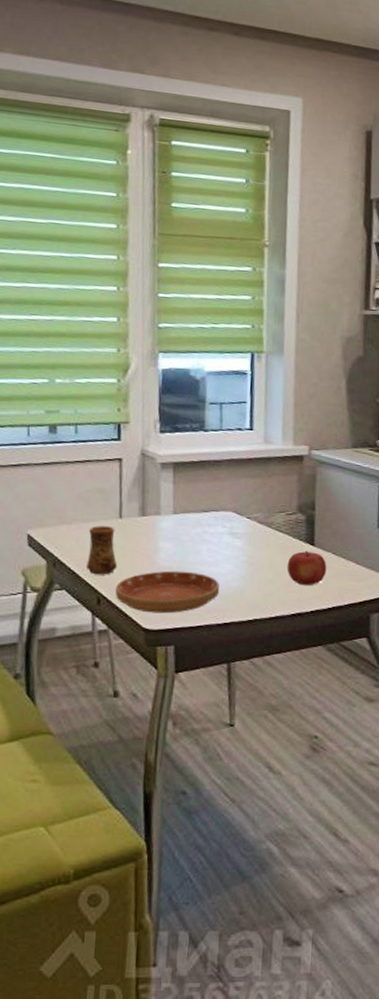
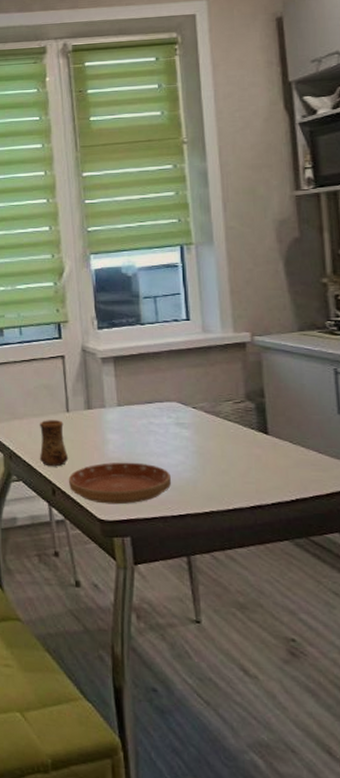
fruit: present [287,550,327,586] -> none [240,439,285,477]

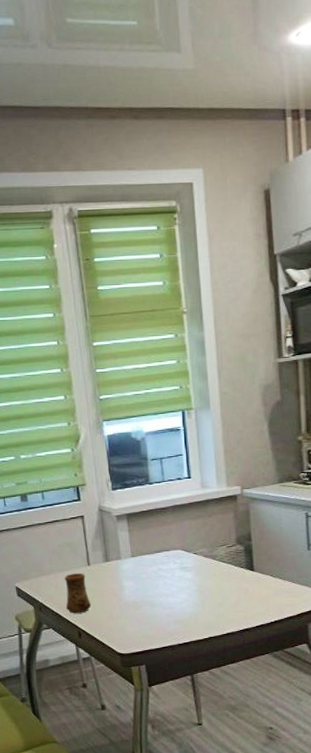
saucer: present [68,462,171,505] -> none [91,603,177,640]

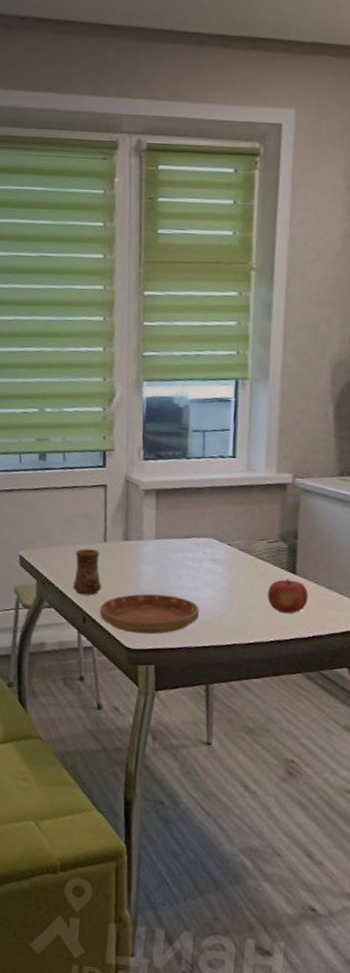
saucer: none [91,603,177,640] -> present [99,593,199,635]
fruit: none [232,575,267,606] -> present [267,578,309,614]

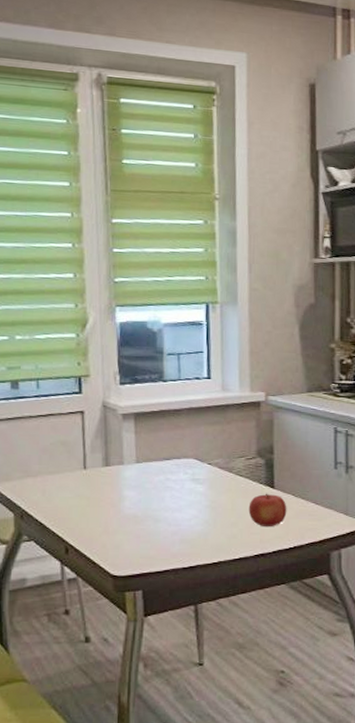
cup: present [72,548,102,596] -> none [52,477,84,525]
saucer: present [99,593,199,635] -> none [82,518,184,560]

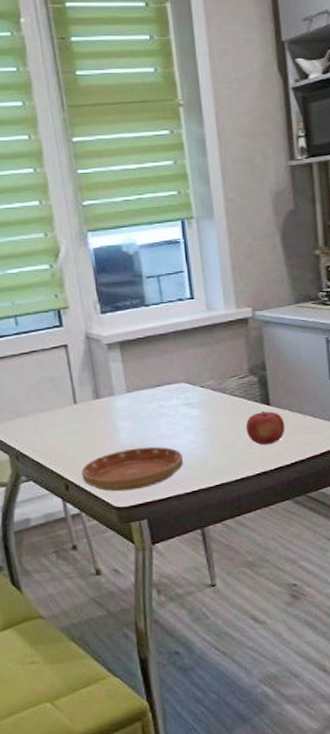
saucer: none [82,518,184,560] -> present [81,446,183,492]

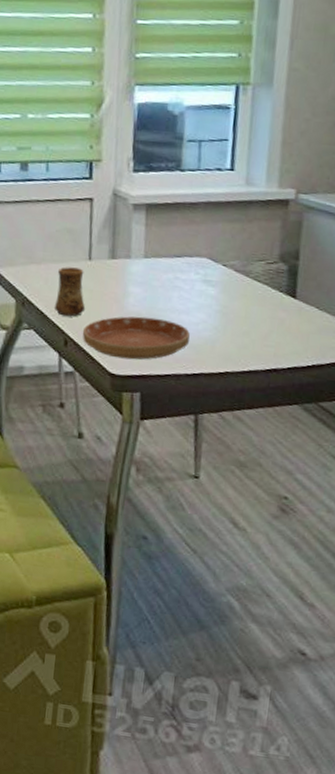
cup: none [45,413,80,462] -> present [53,267,86,317]
fruit: present [245,411,285,445] -> none [263,303,309,341]

